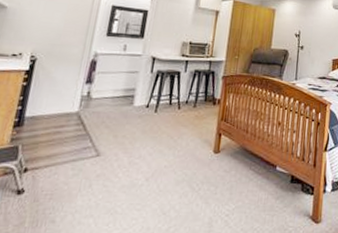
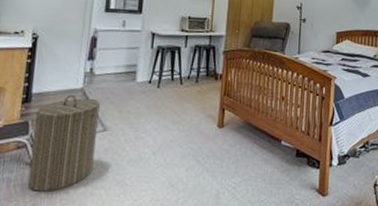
laundry hamper: none [11,119,95,221] -> present [28,95,100,191]

